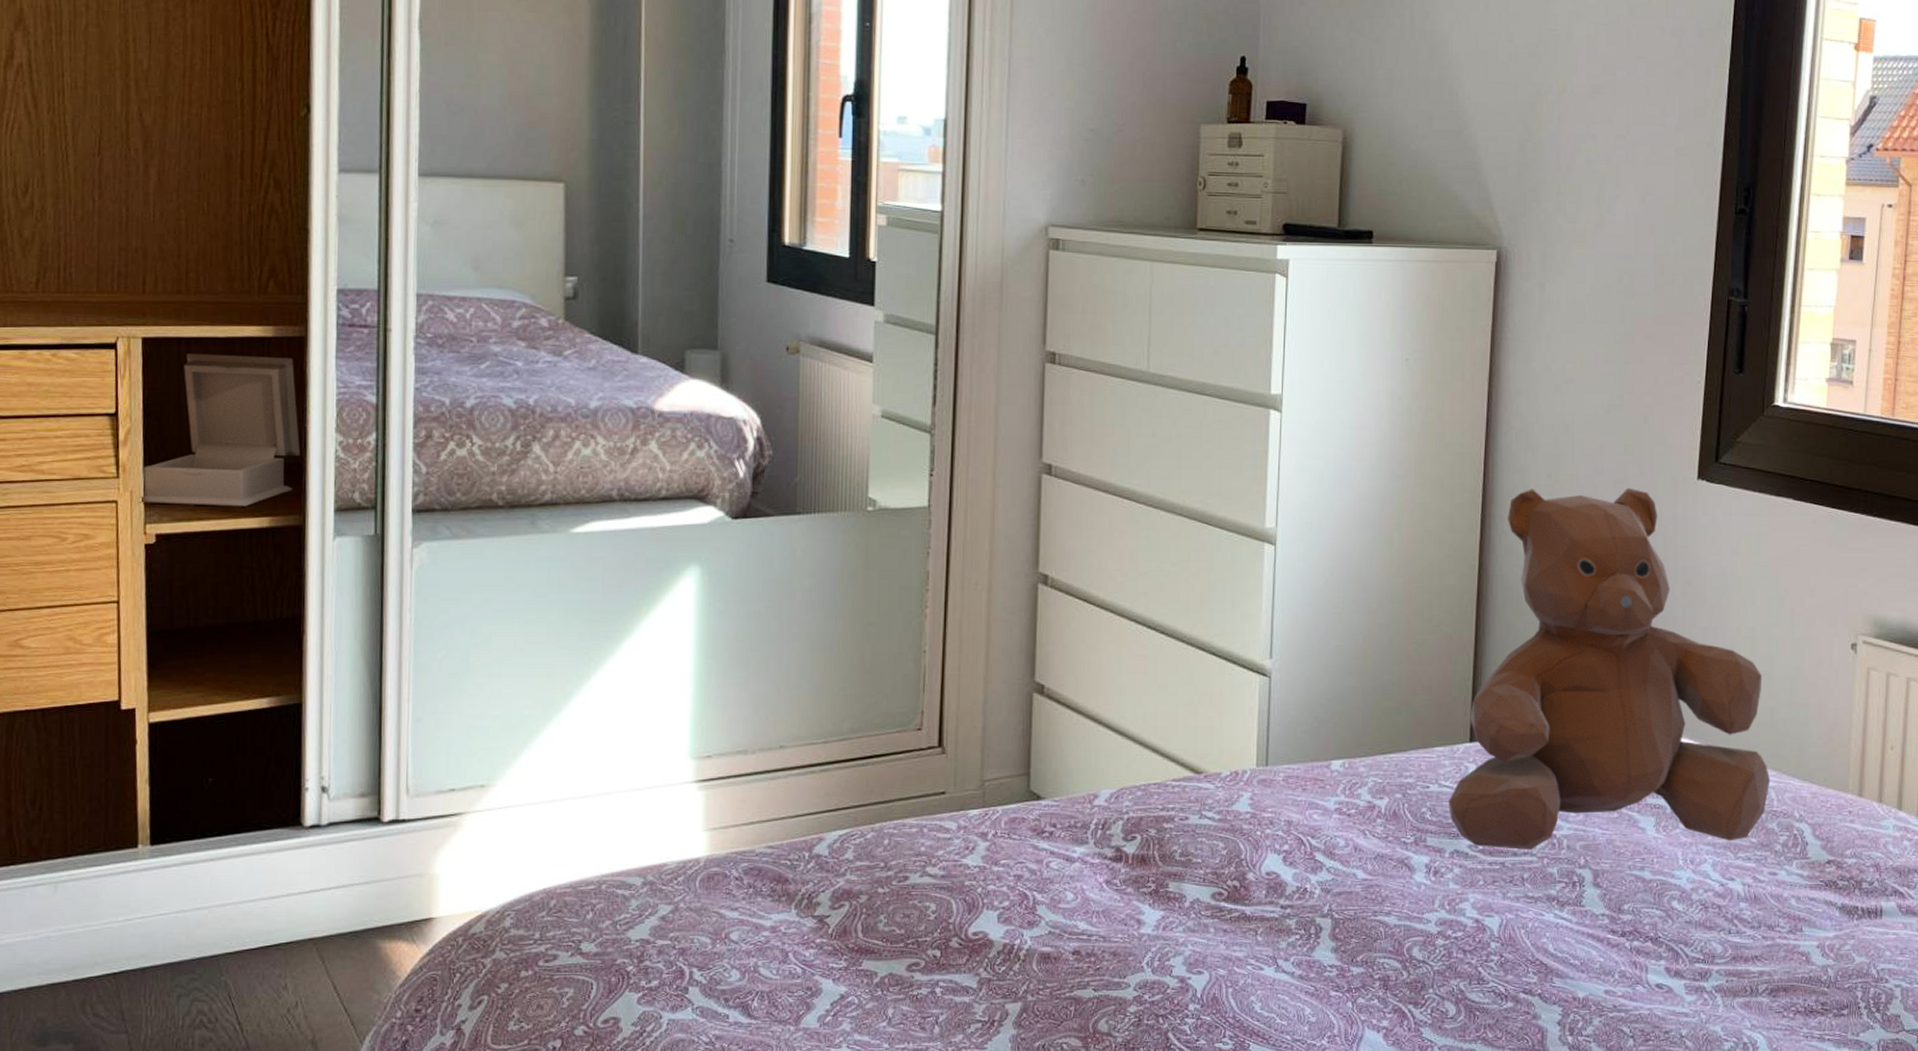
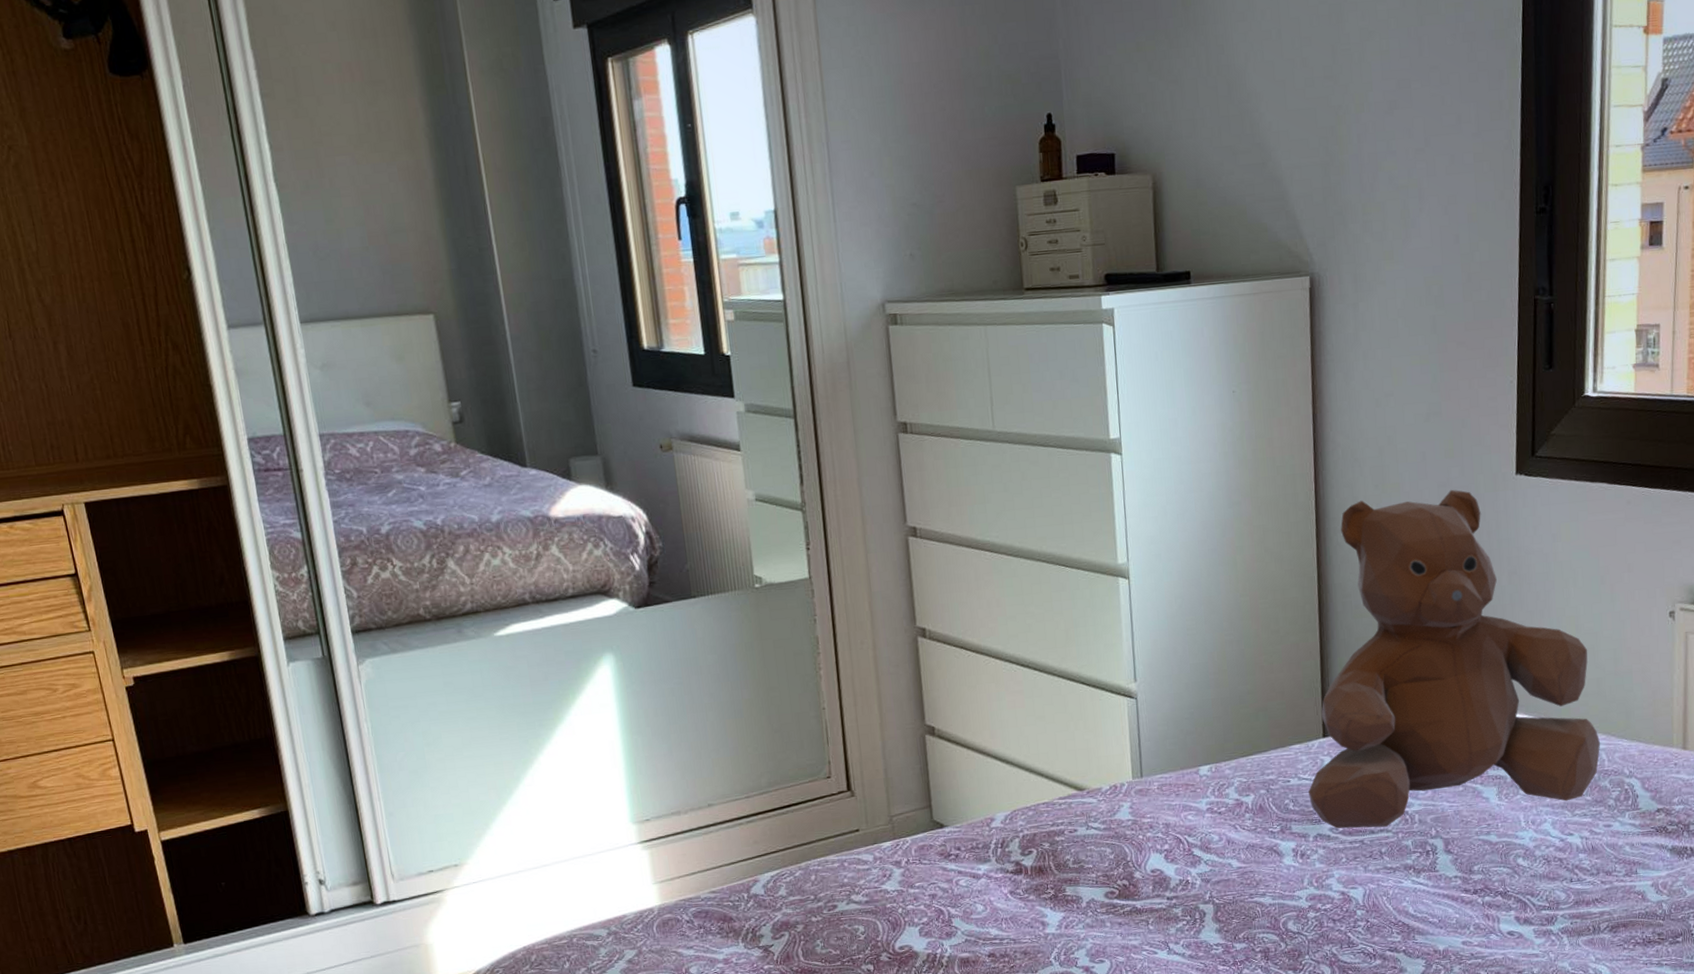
decorative box: present [139,353,301,507] -> none [111,506,245,651]

